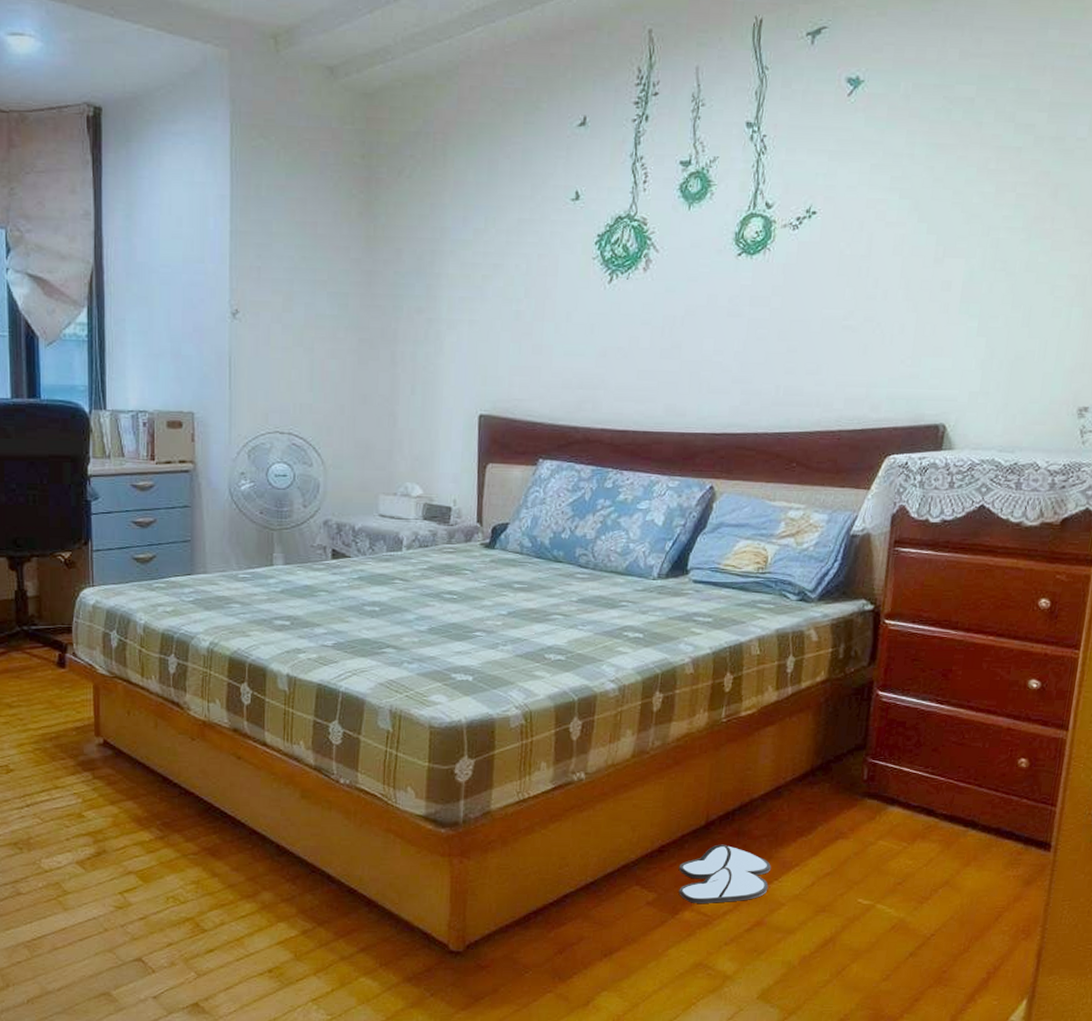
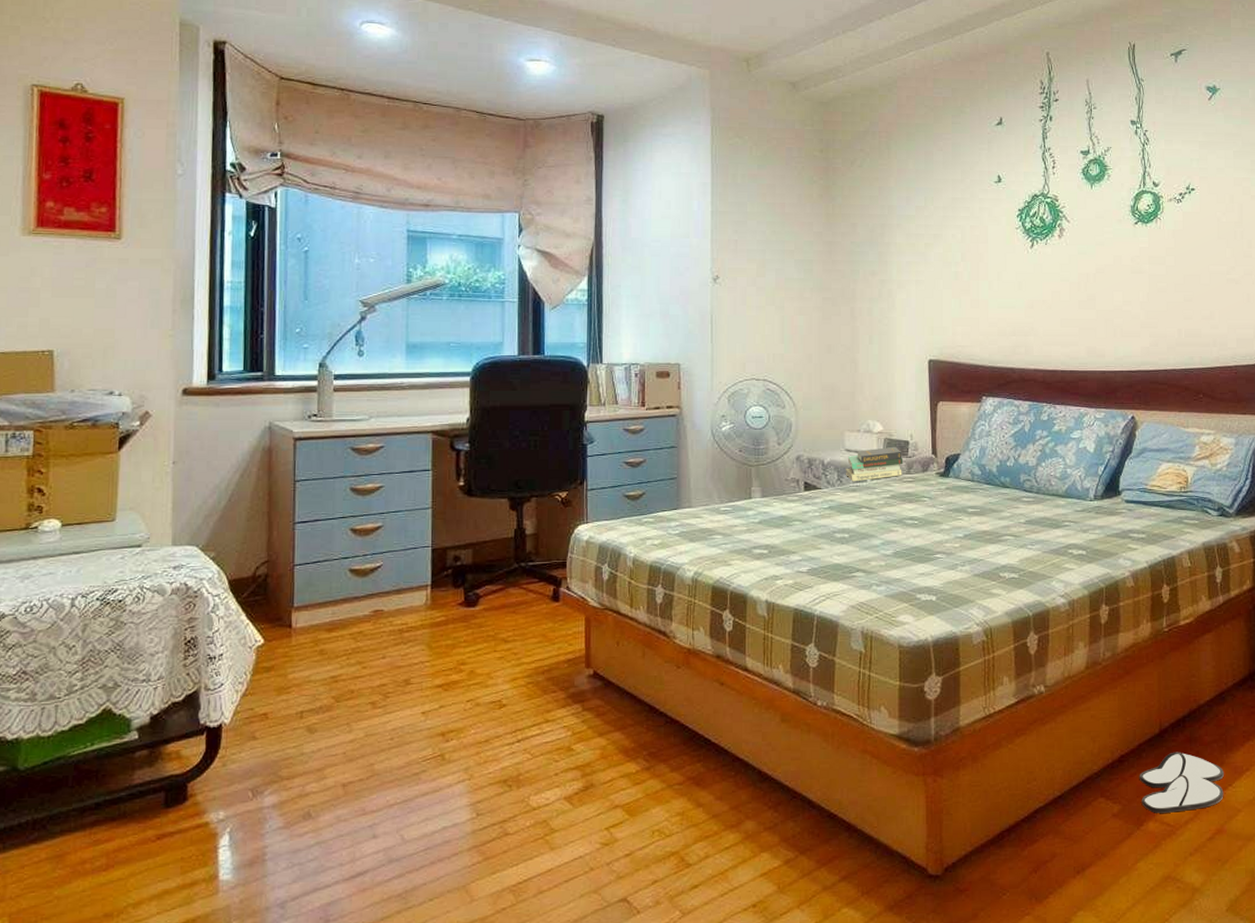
books: none [378,512,444,551] -> present [845,446,903,482]

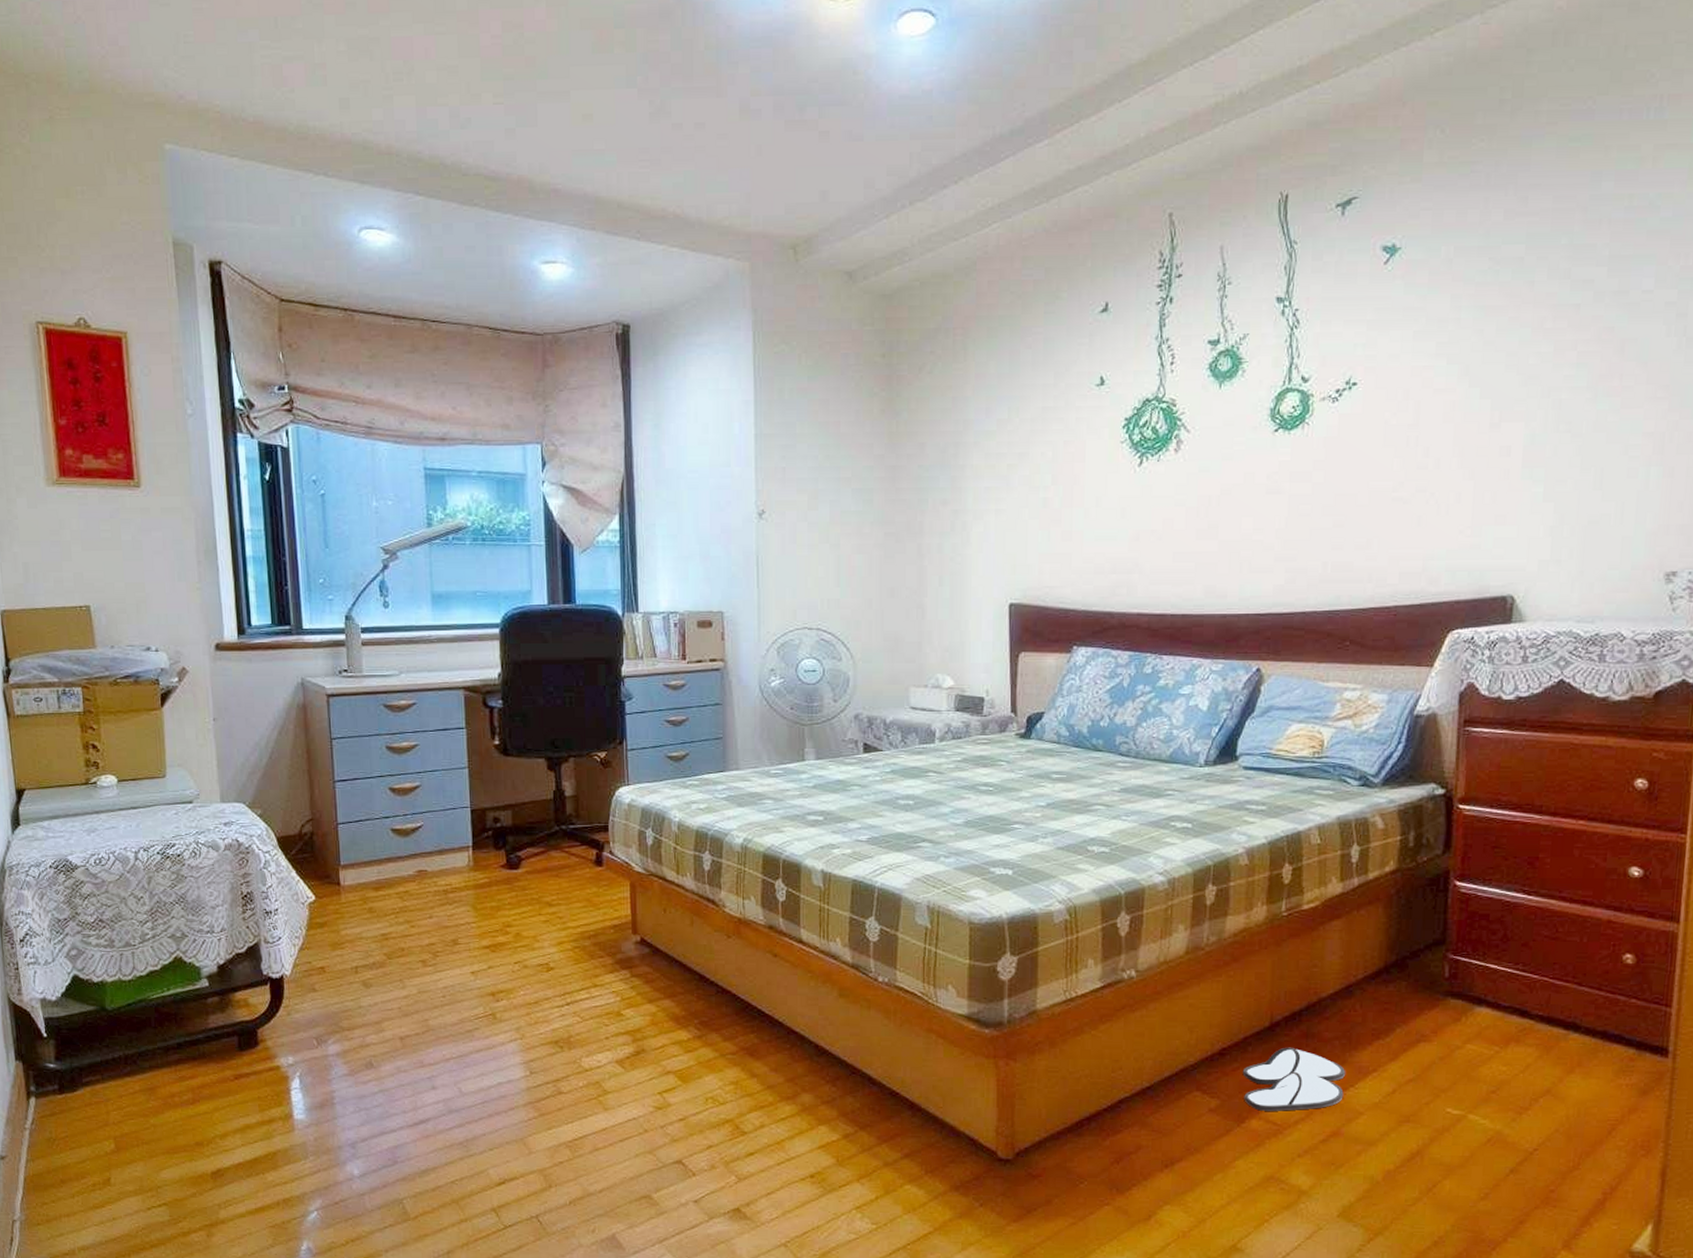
books: present [845,446,903,482] -> none [910,703,978,743]

